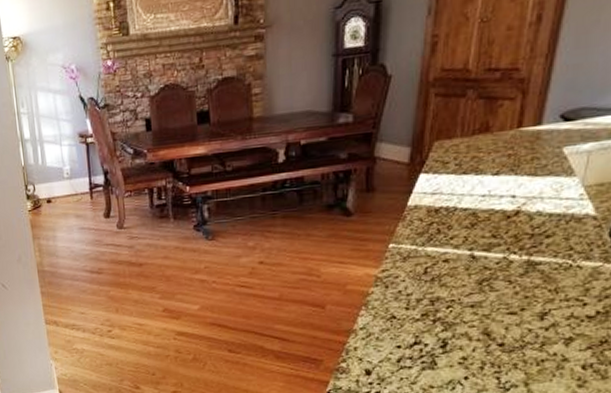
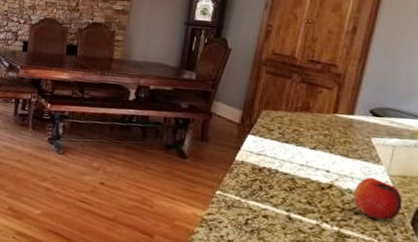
fruit: none [543,193,600,238] -> present [353,177,403,220]

